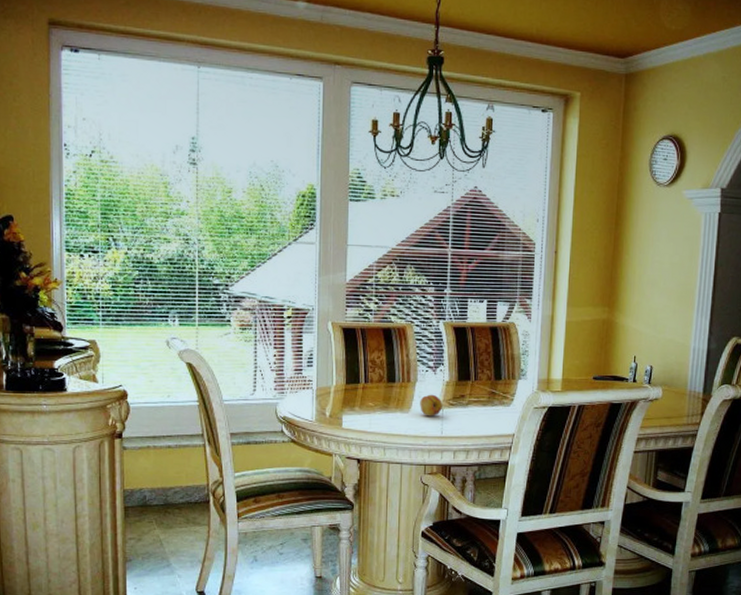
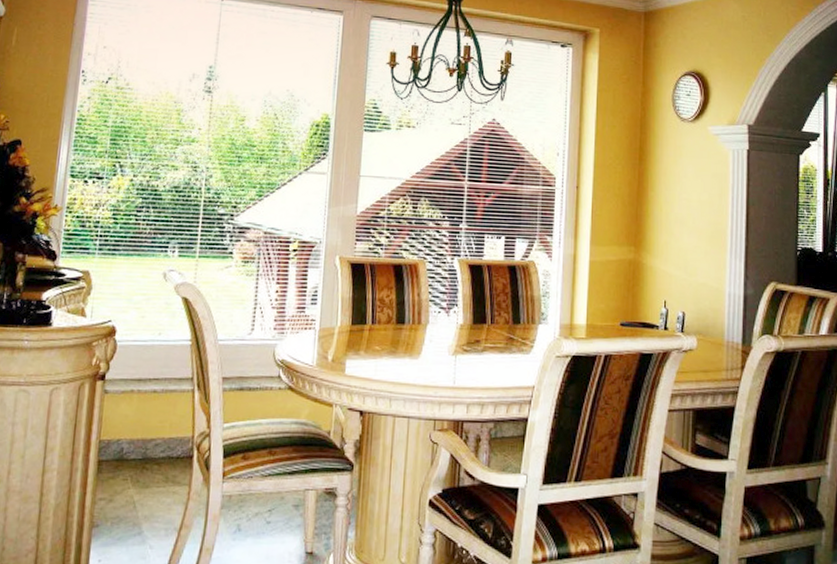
fruit: present [420,394,442,417] -> none [431,338,456,364]

